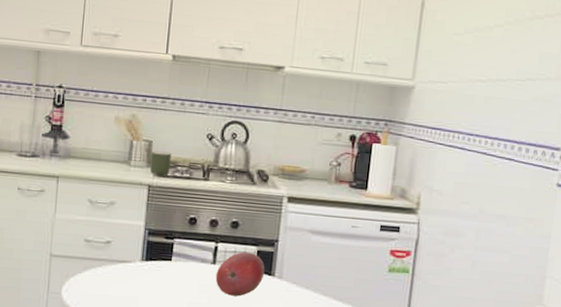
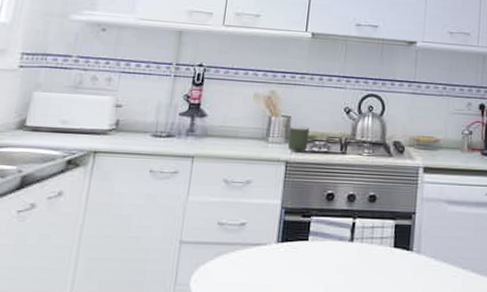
fruit: present [215,252,265,297] -> none [353,226,403,275]

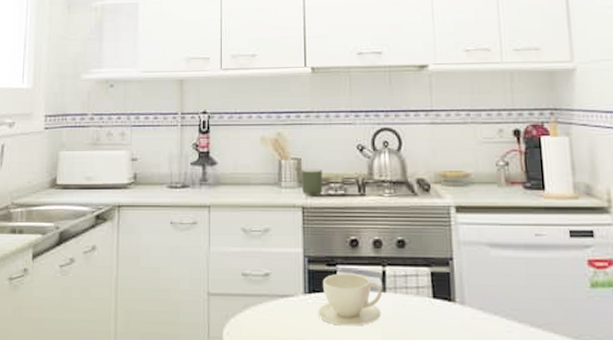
teacup: none [287,224,350,273] -> present [317,273,382,326]

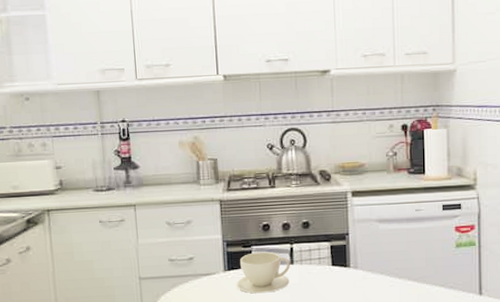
mug: present [300,168,323,195] -> none [217,166,238,190]

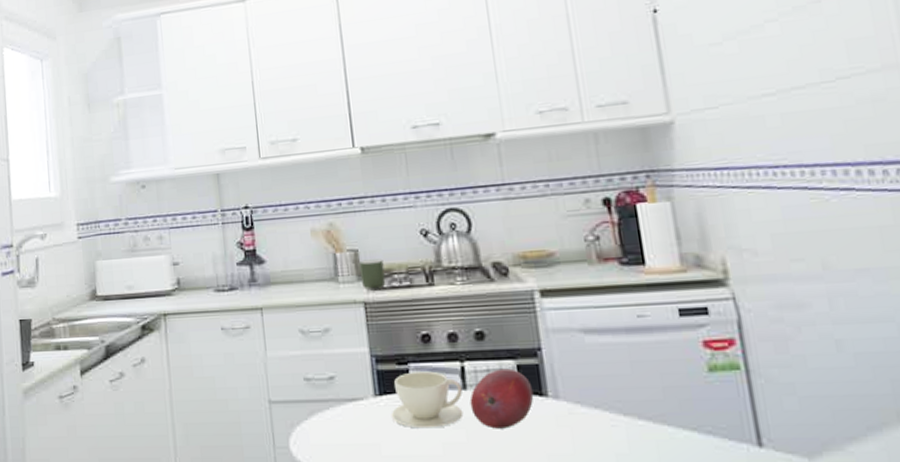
mug: none [217,166,238,190] -> present [358,259,386,290]
fruit: none [295,248,341,291] -> present [469,368,534,429]

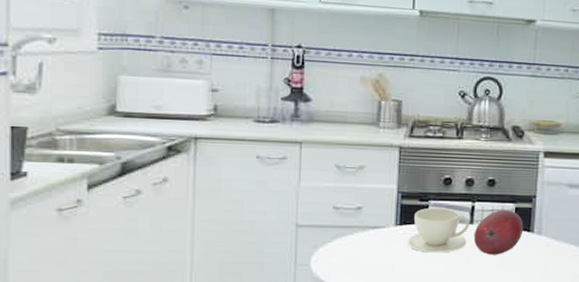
mug: present [358,259,386,290] -> none [400,110,423,137]

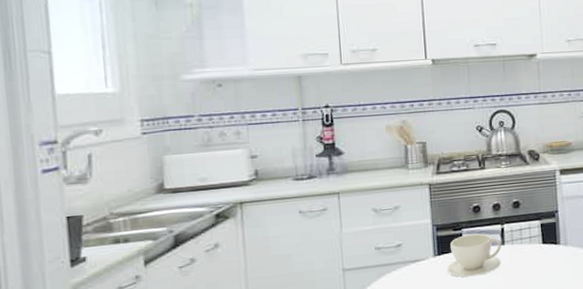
fruit: present [473,209,524,255] -> none [506,227,551,271]

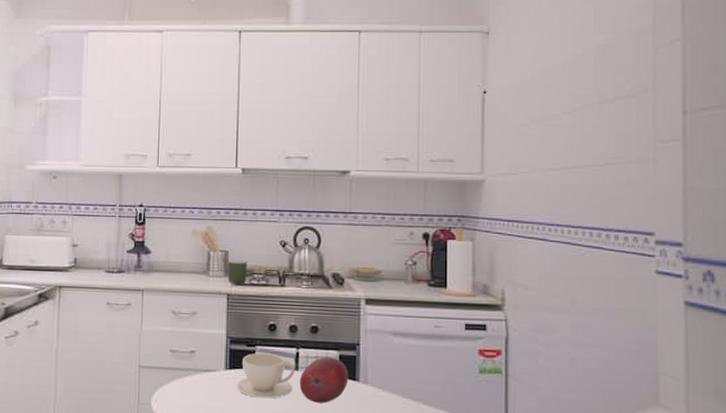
mug: none [426,149,447,174] -> present [227,260,247,284]
fruit: none [506,227,551,271] -> present [299,357,349,403]

